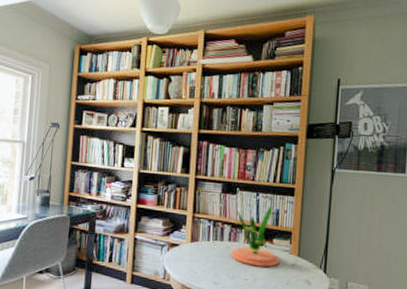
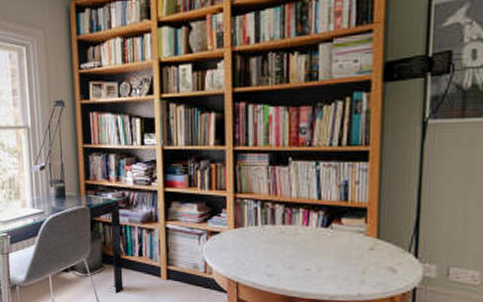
plant: present [231,206,280,268] -> none [283,177,353,254]

